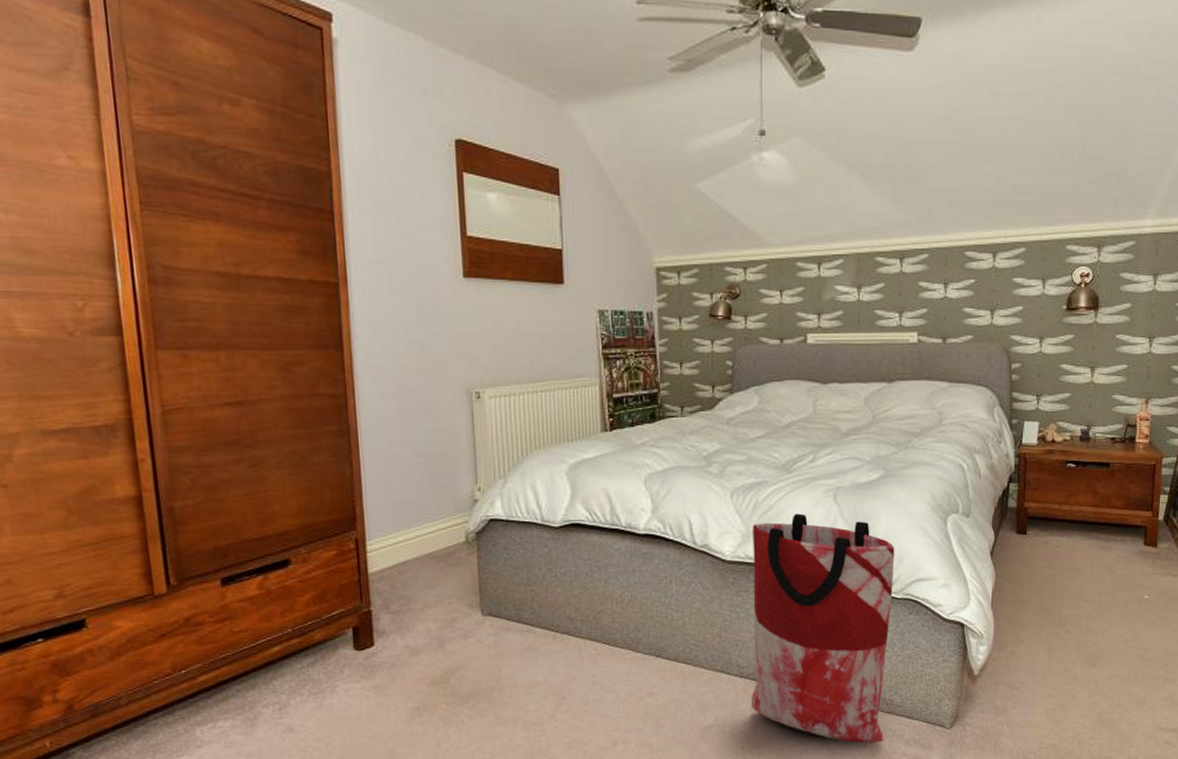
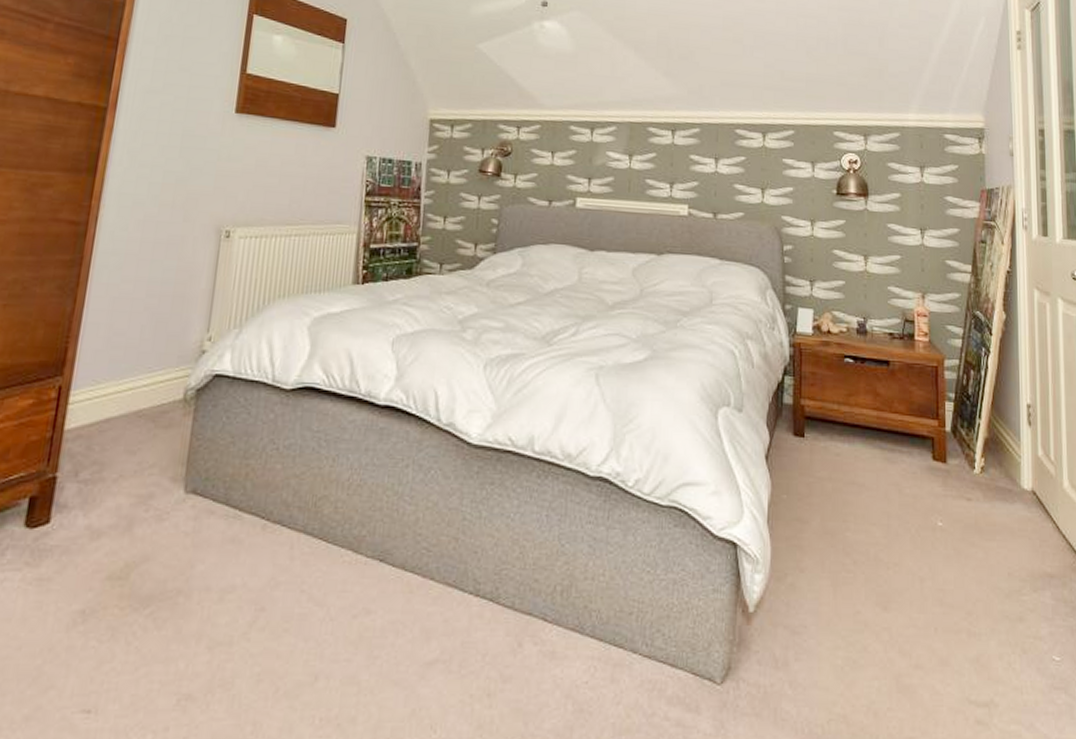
bag: present [751,513,895,744] -> none [485,394,661,699]

